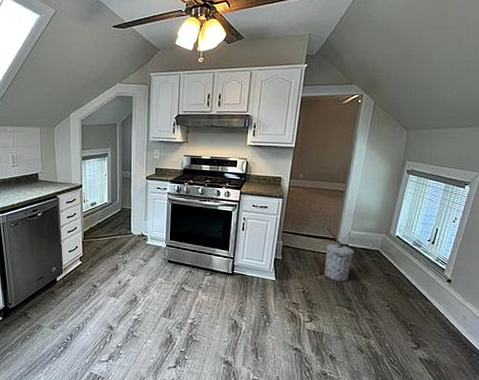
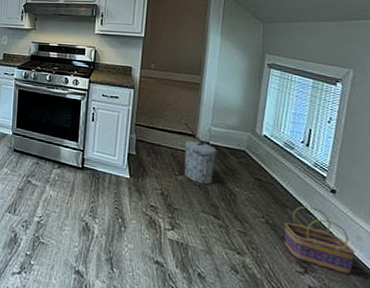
basket: none [404,294,460,346] -> present [284,206,355,274]

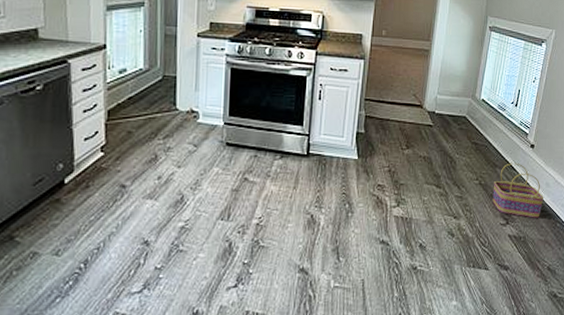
trash can: present [184,140,217,185] -> none [410,111,441,156]

